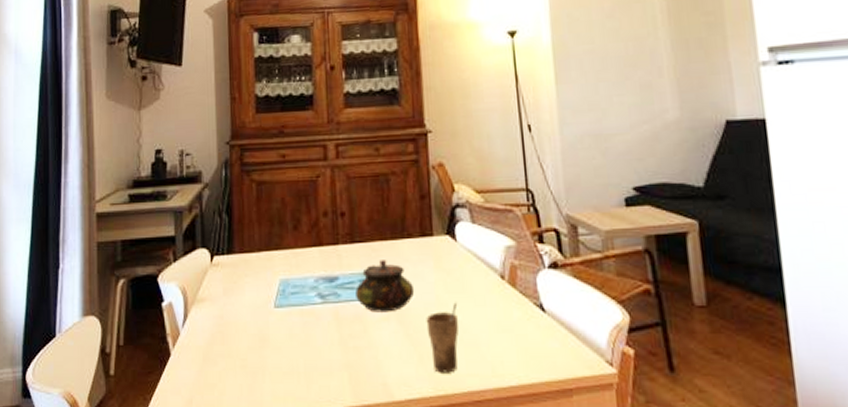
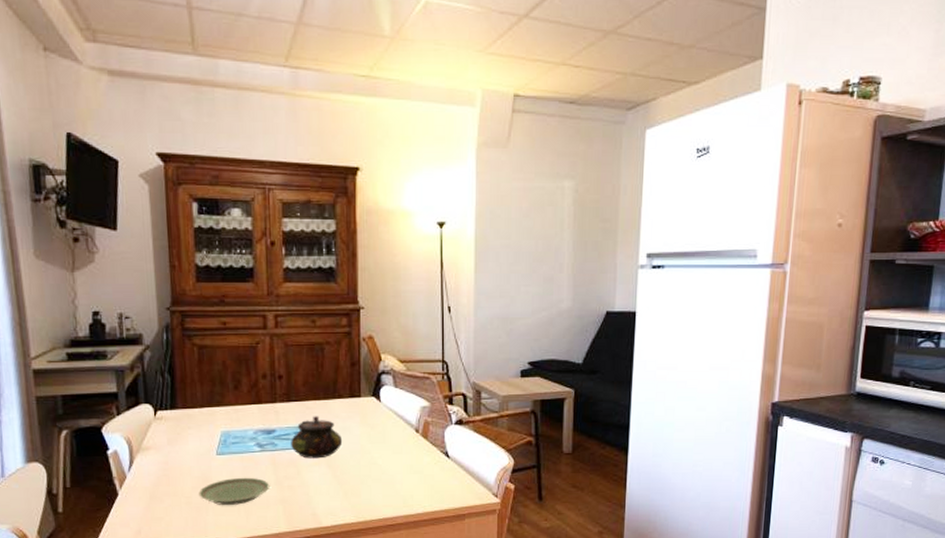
plate: none [255,335,333,371] -> present [198,477,270,506]
cup: present [426,302,459,373] -> none [351,451,379,505]

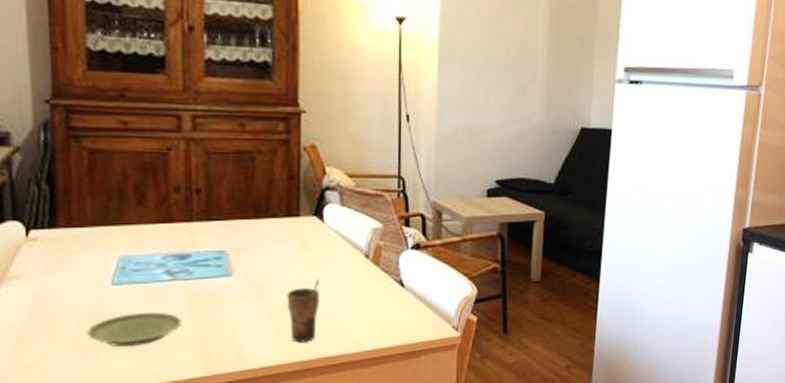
teapot: present [291,416,343,459] -> none [210,238,277,289]
cup: none [351,451,379,505] -> present [286,279,321,343]

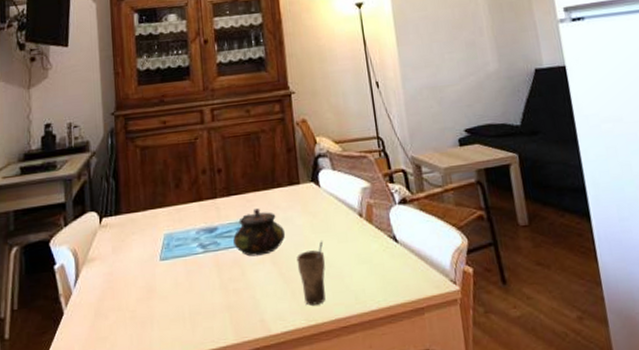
plate: present [86,312,182,348] -> none [143,282,215,318]
teapot: none [210,238,277,289] -> present [233,208,286,257]

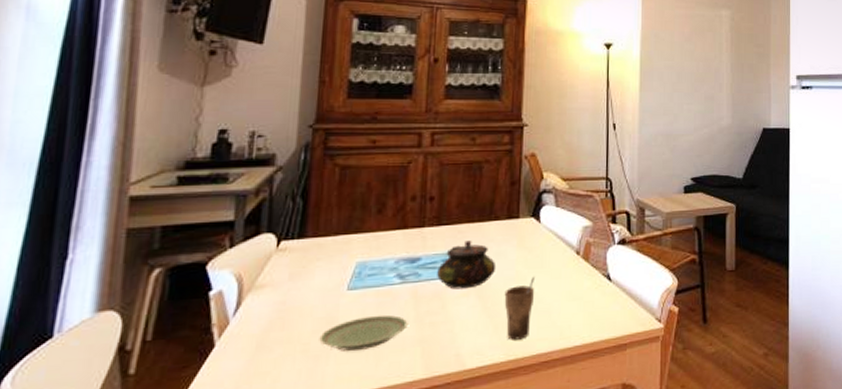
plate: none [143,282,215,318] -> present [319,314,408,352]

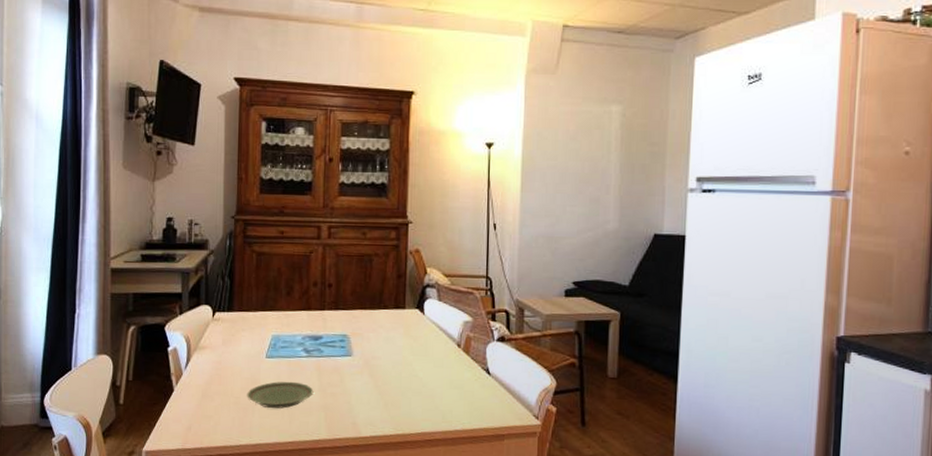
teapot: present [437,240,497,289] -> none [336,325,386,368]
cup: present [504,276,536,340] -> none [393,363,420,418]

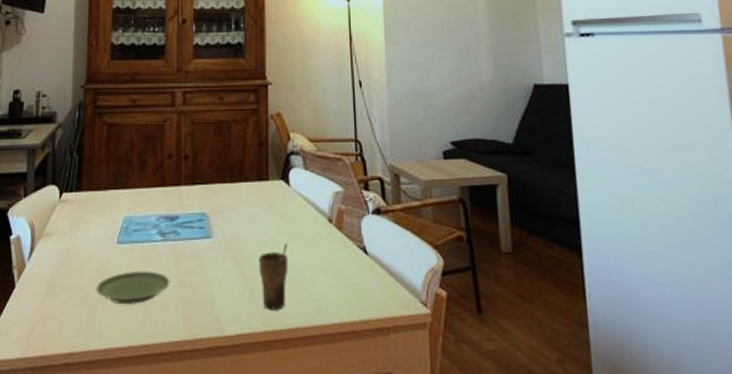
cup: none [393,363,420,418] -> present [258,243,289,310]

